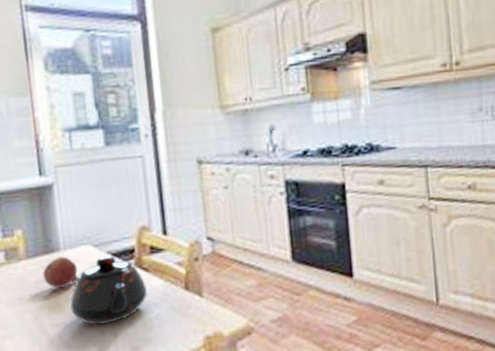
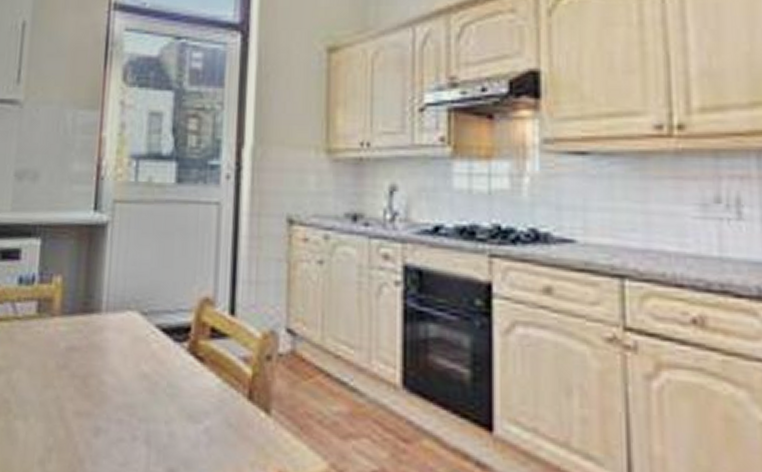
fruit: present [43,255,78,288] -> none [75,319,117,364]
teapot: present [70,254,147,325] -> none [100,328,198,427]

